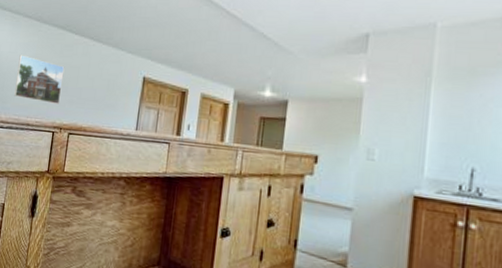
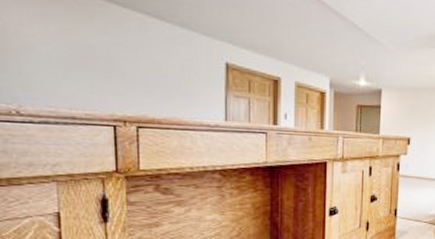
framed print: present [14,55,65,104] -> none [38,28,117,93]

